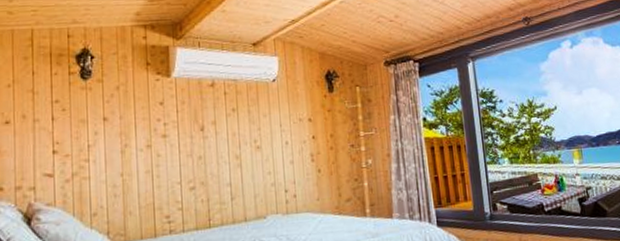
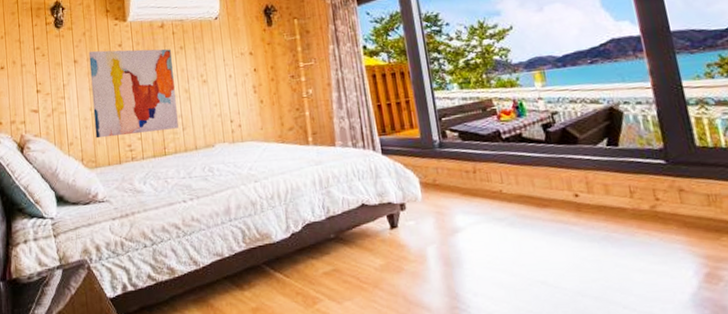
wall art: none [122,107,226,209] -> present [88,48,179,139]

